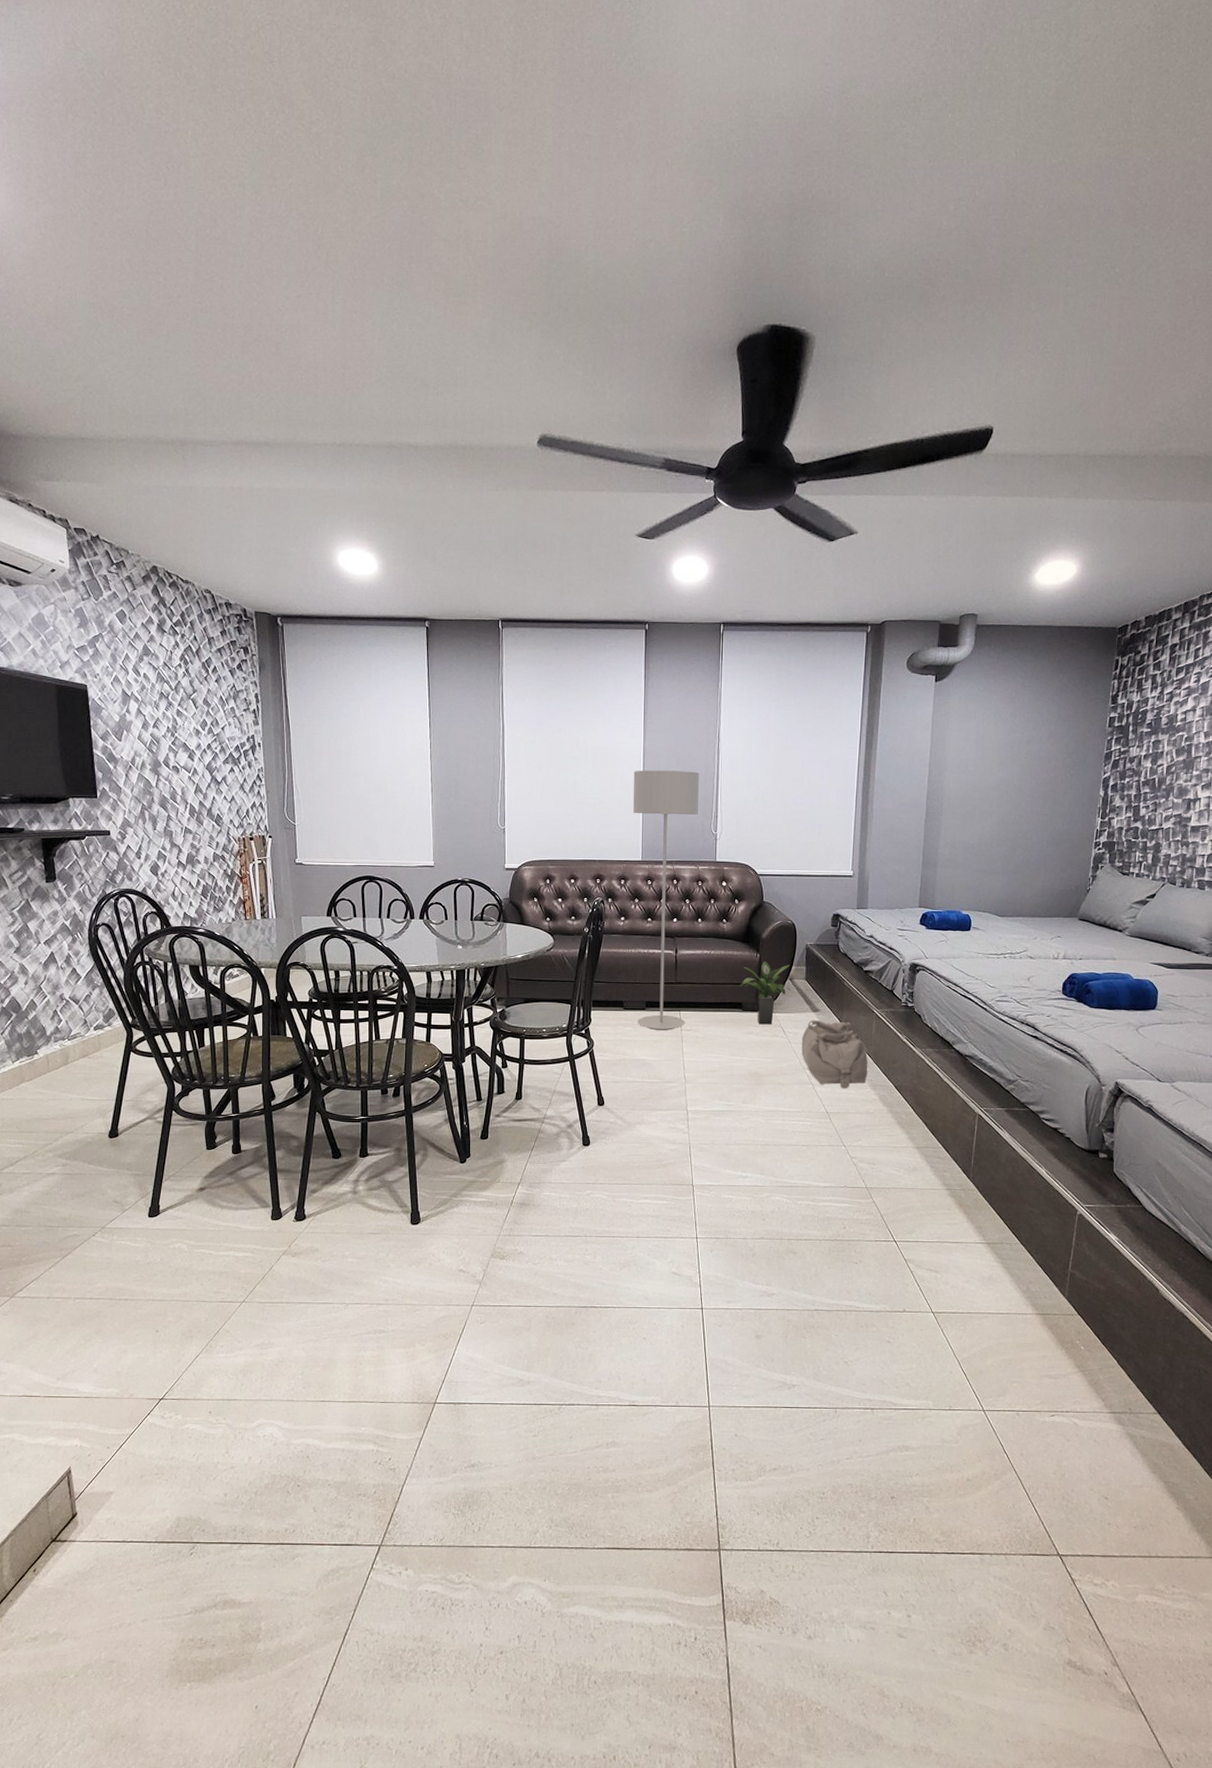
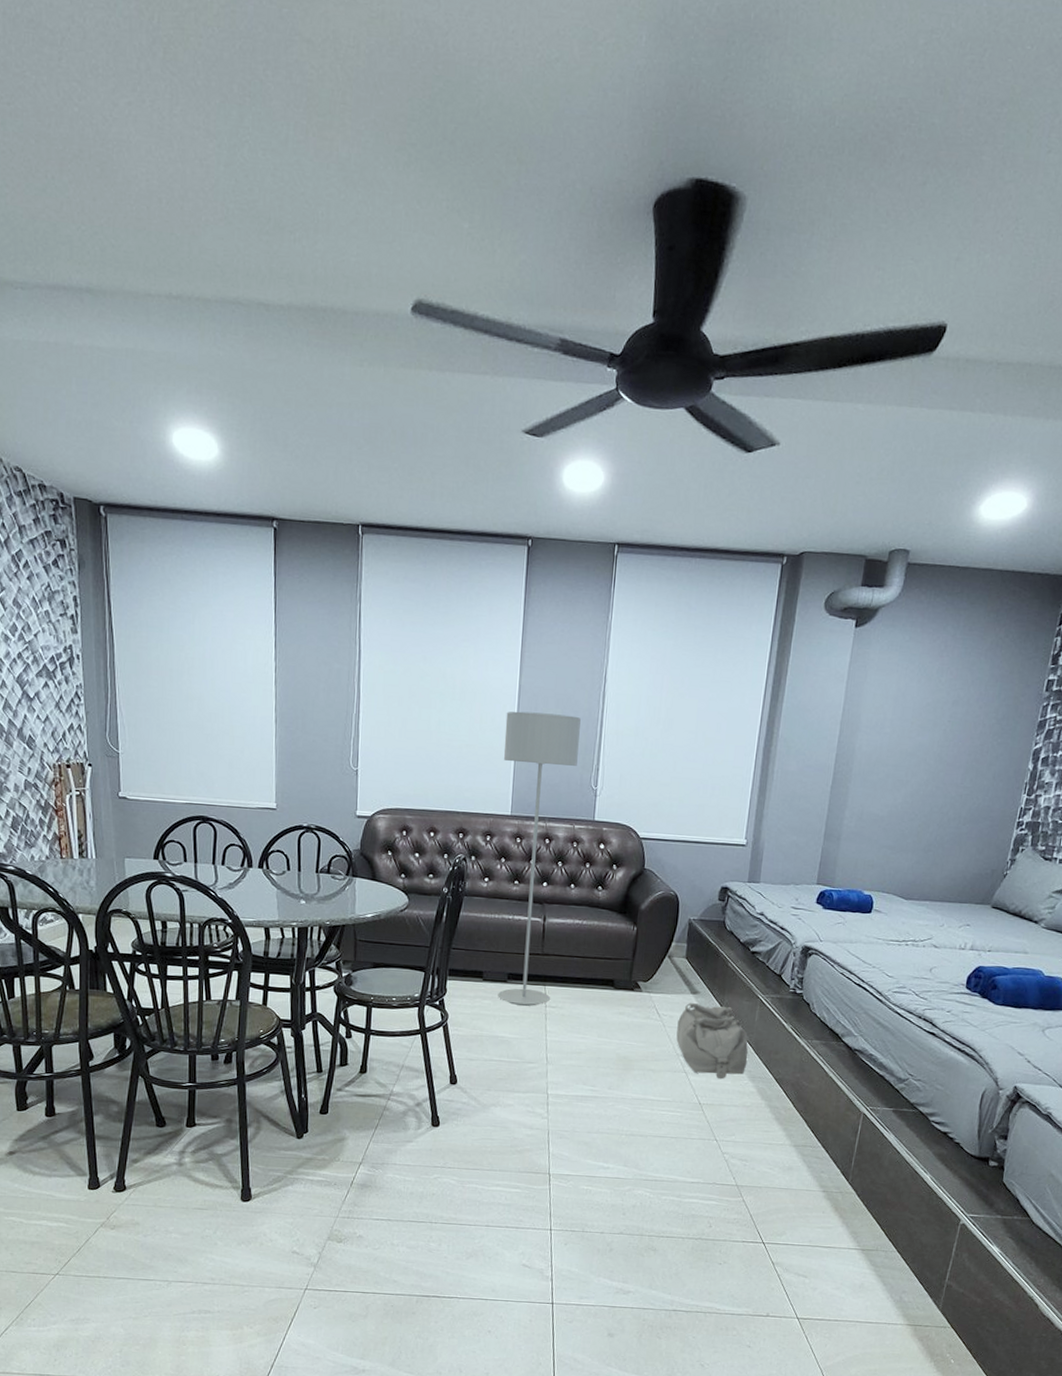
potted plant: present [740,961,791,1025] -> none [613,935,671,1006]

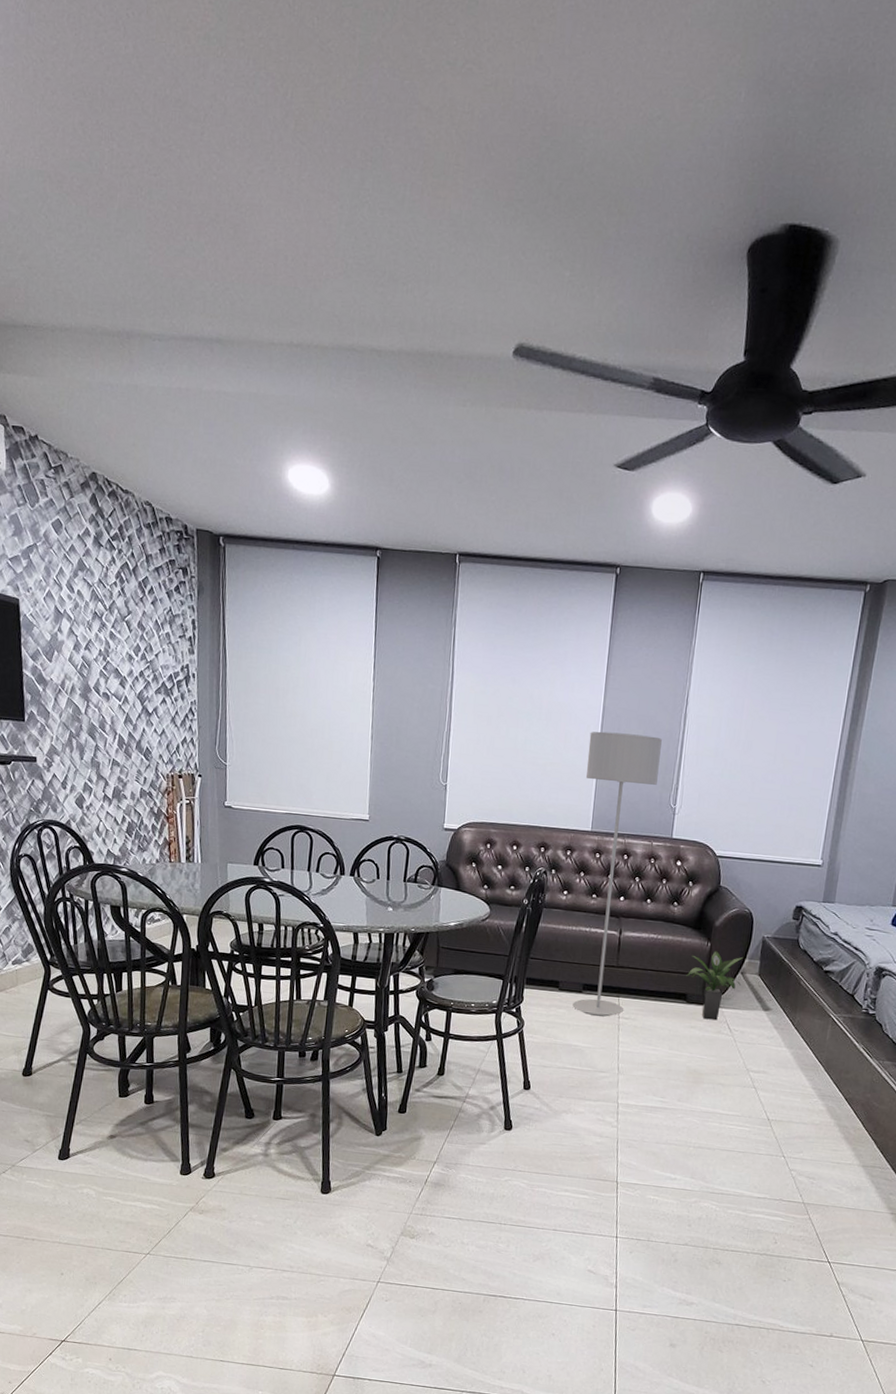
potted plant: none [613,935,671,1006] -> present [686,951,744,1021]
duffel bag: present [676,1003,748,1080] -> none [746,1019,819,1097]

